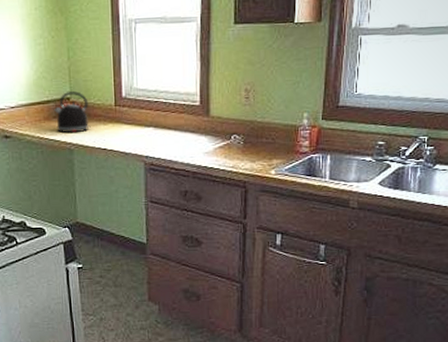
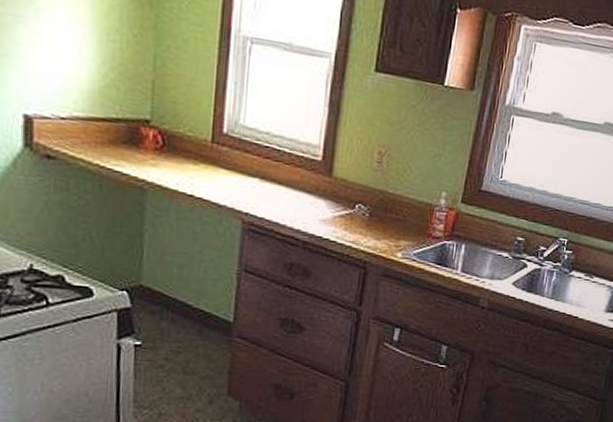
kettle: present [53,90,91,133] -> none [123,111,176,169]

